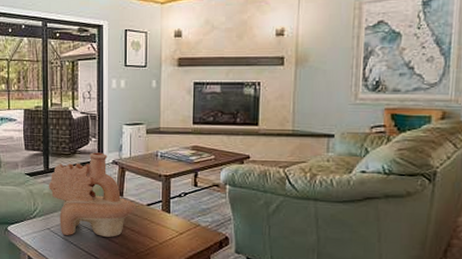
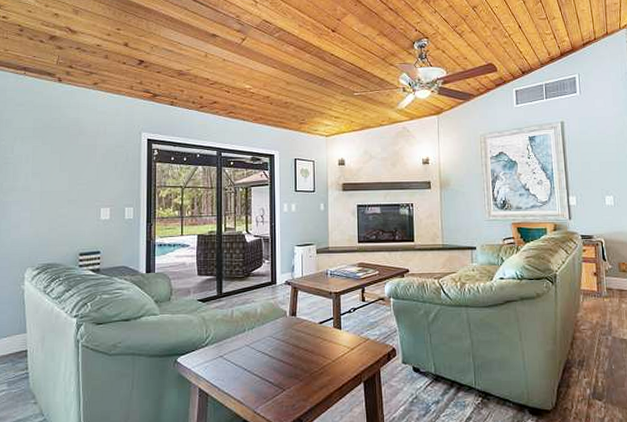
decorative vase: present [49,152,137,237] -> none [222,274,310,361]

